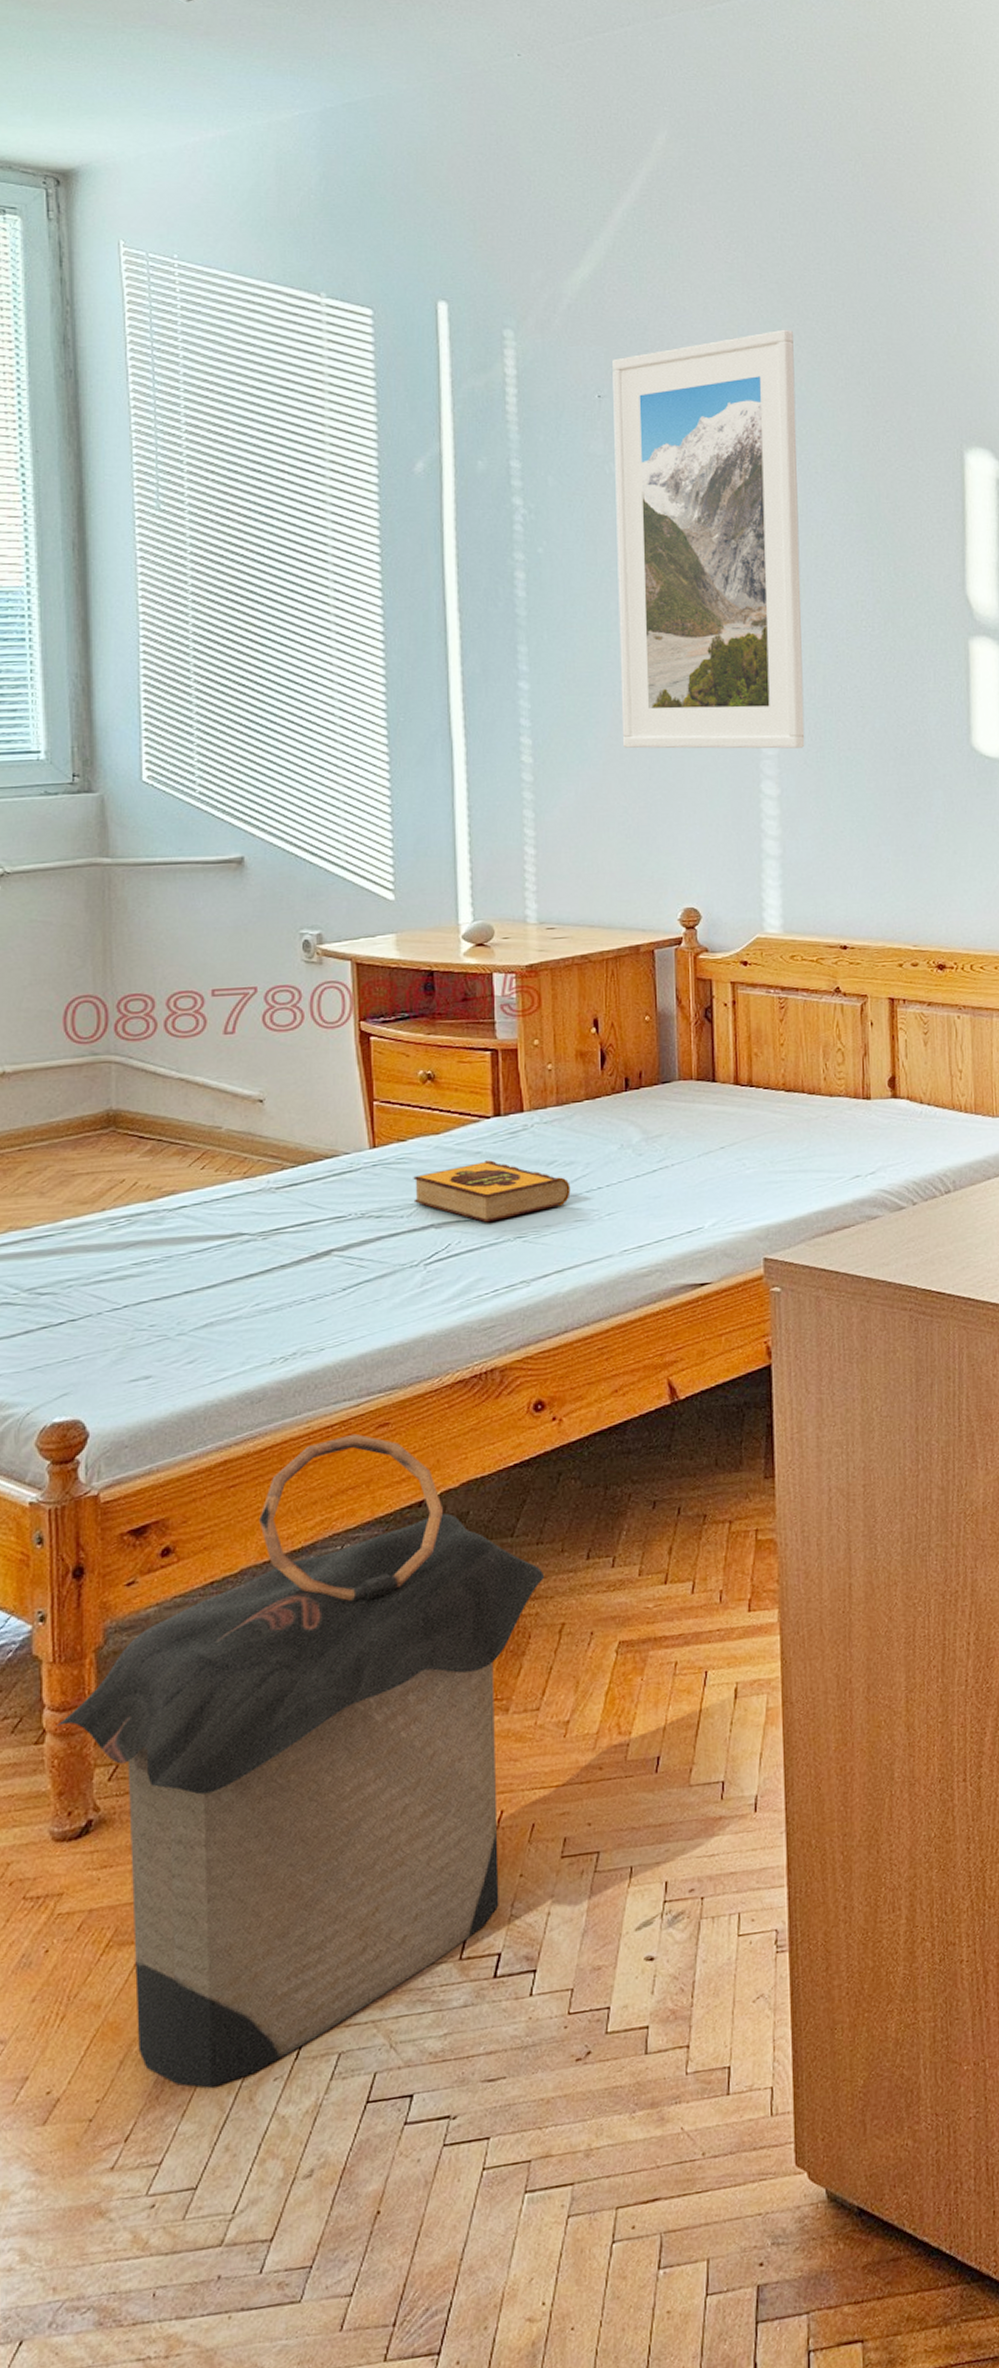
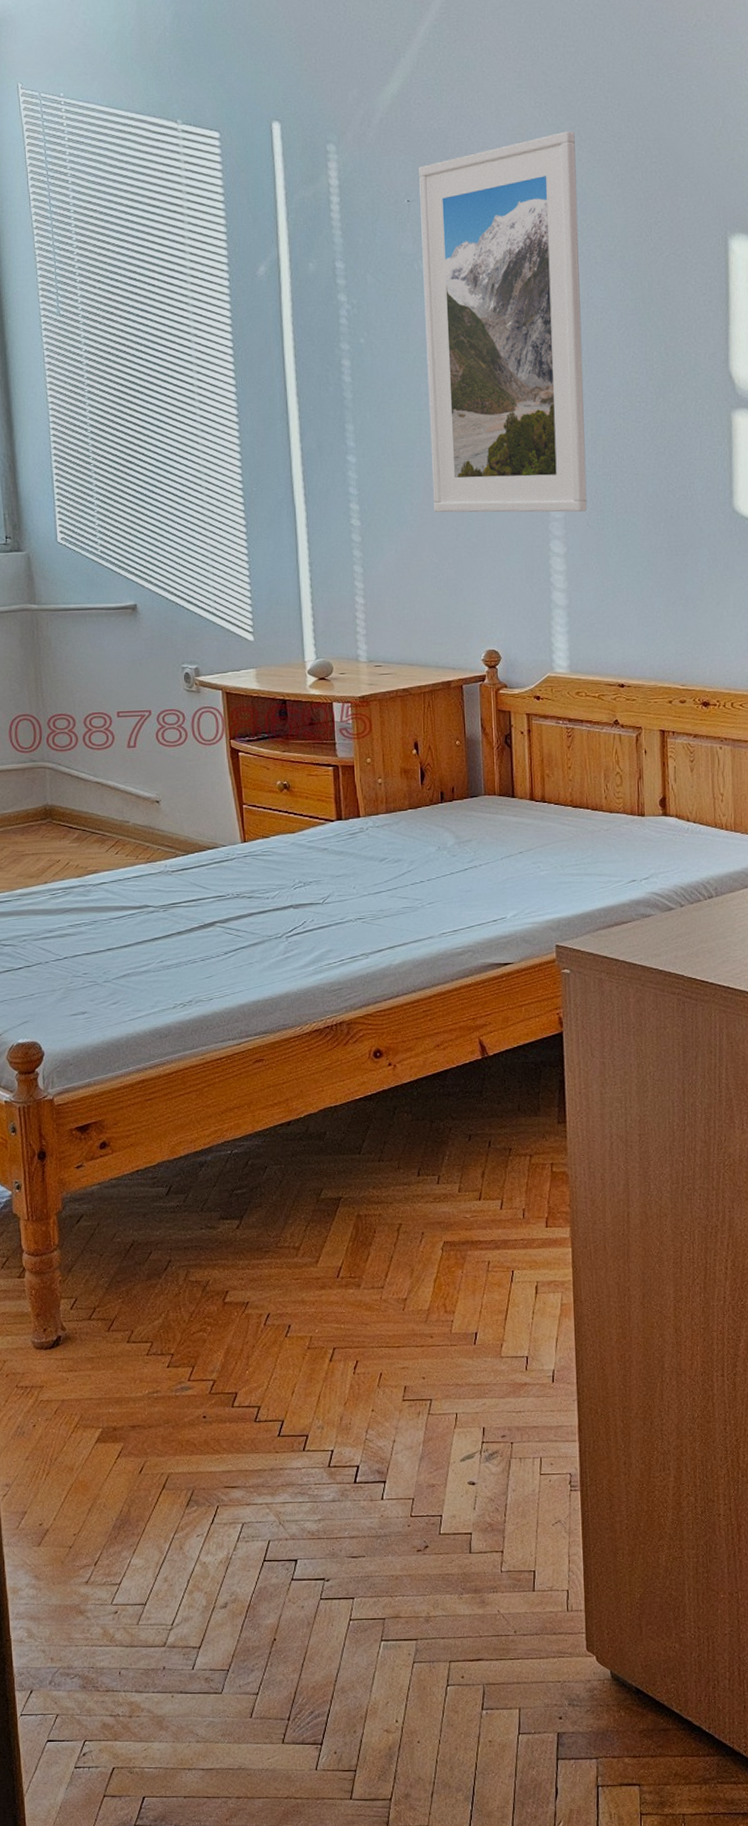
laundry hamper: present [55,1433,545,2088] -> none [32,1066,386,1536]
hardback book: present [413,1160,571,1223] -> none [275,856,399,906]

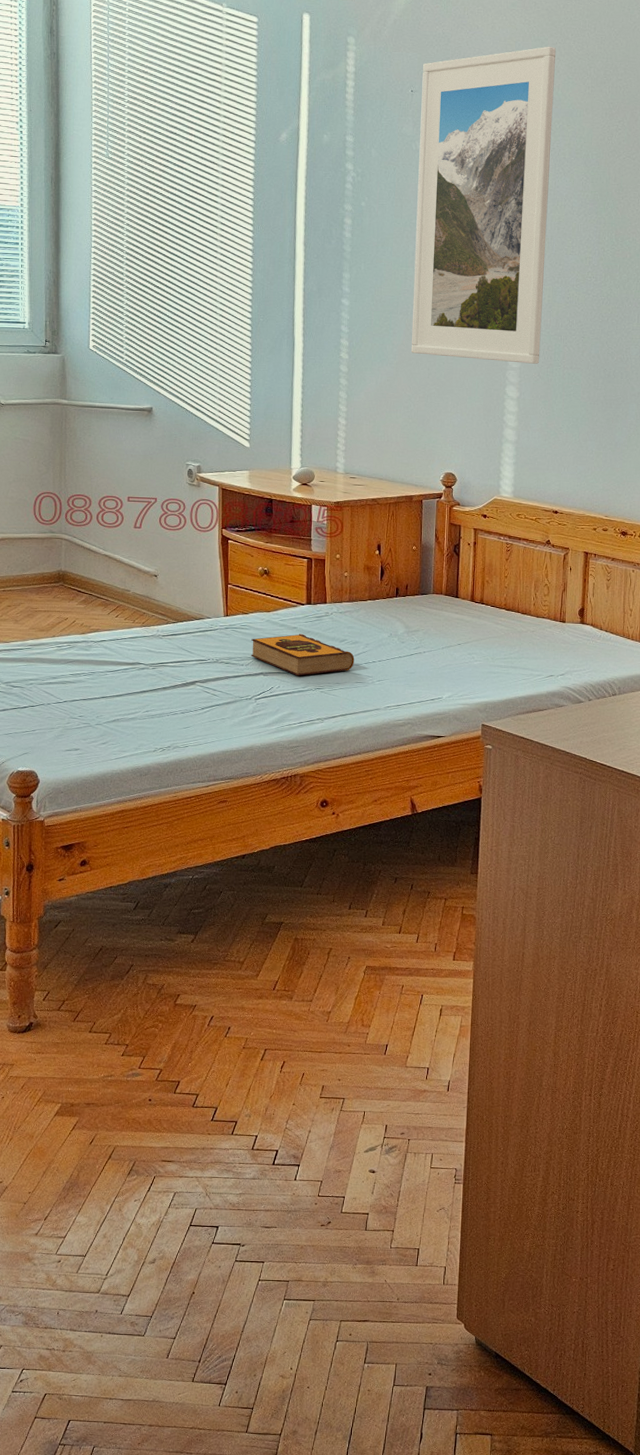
hardback book: none [275,856,399,906] -> present [250,634,355,676]

